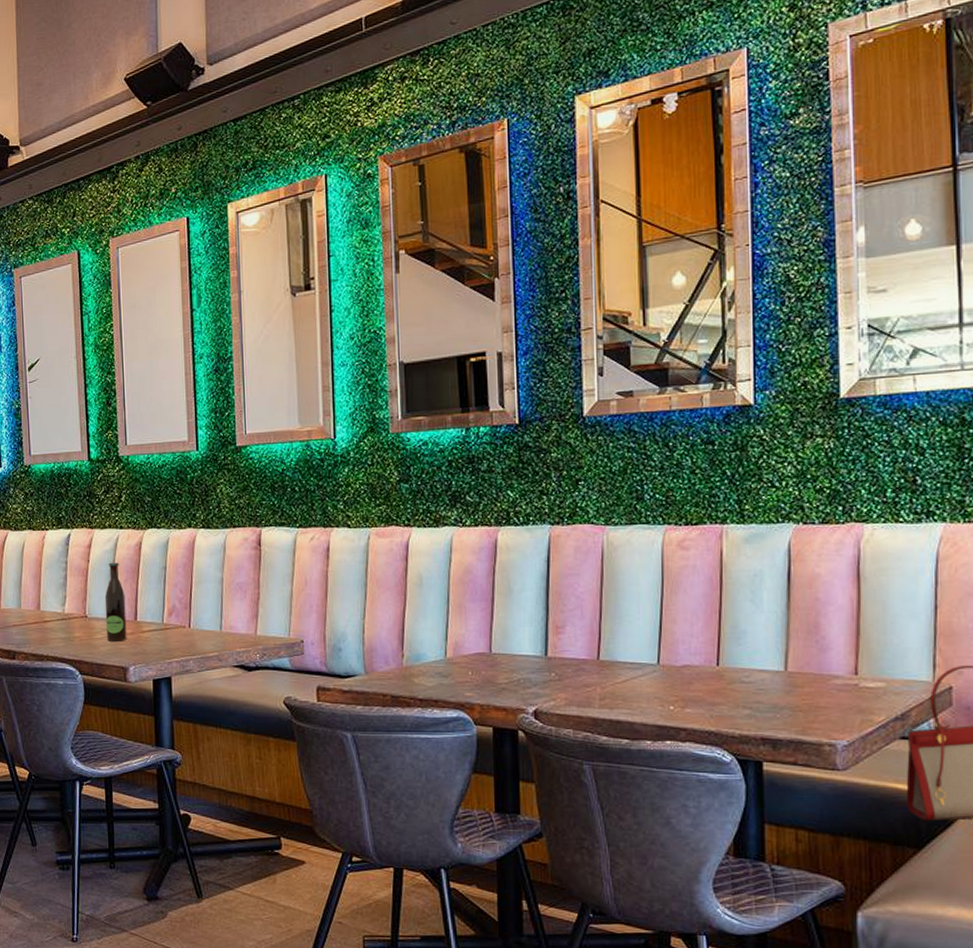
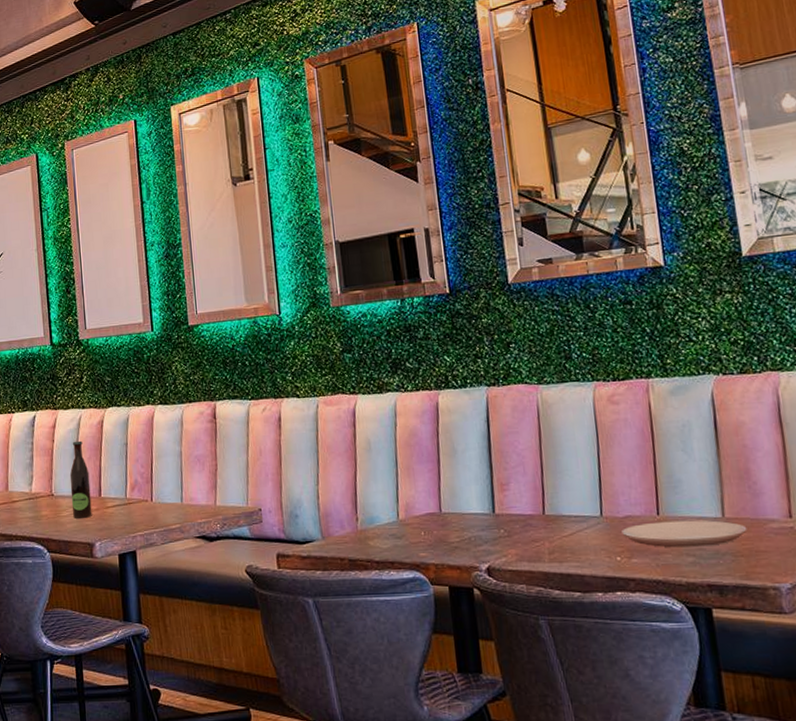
plate: none [678,672,809,700] -> present [622,520,747,548]

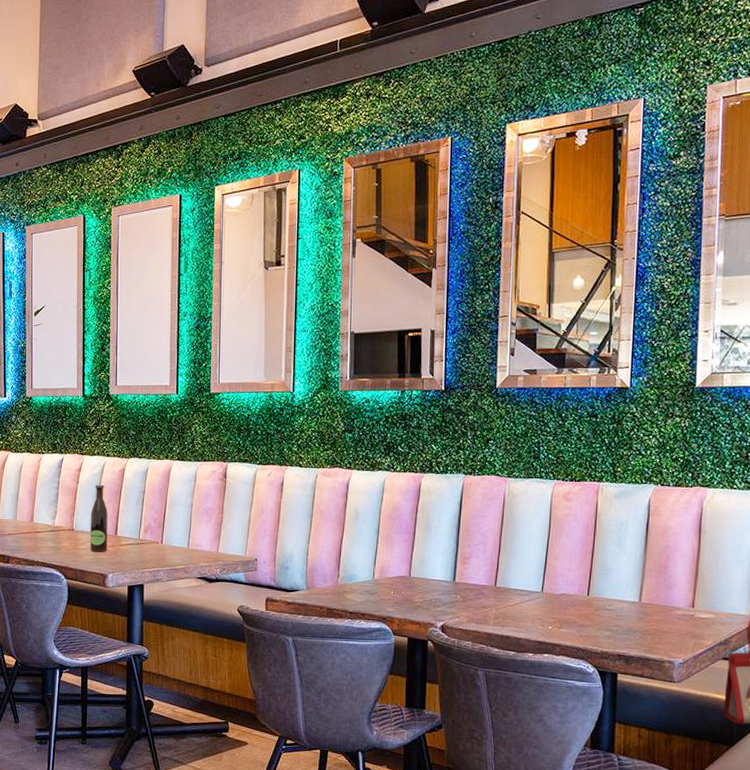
plate: present [622,520,747,548] -> none [556,601,657,624]

